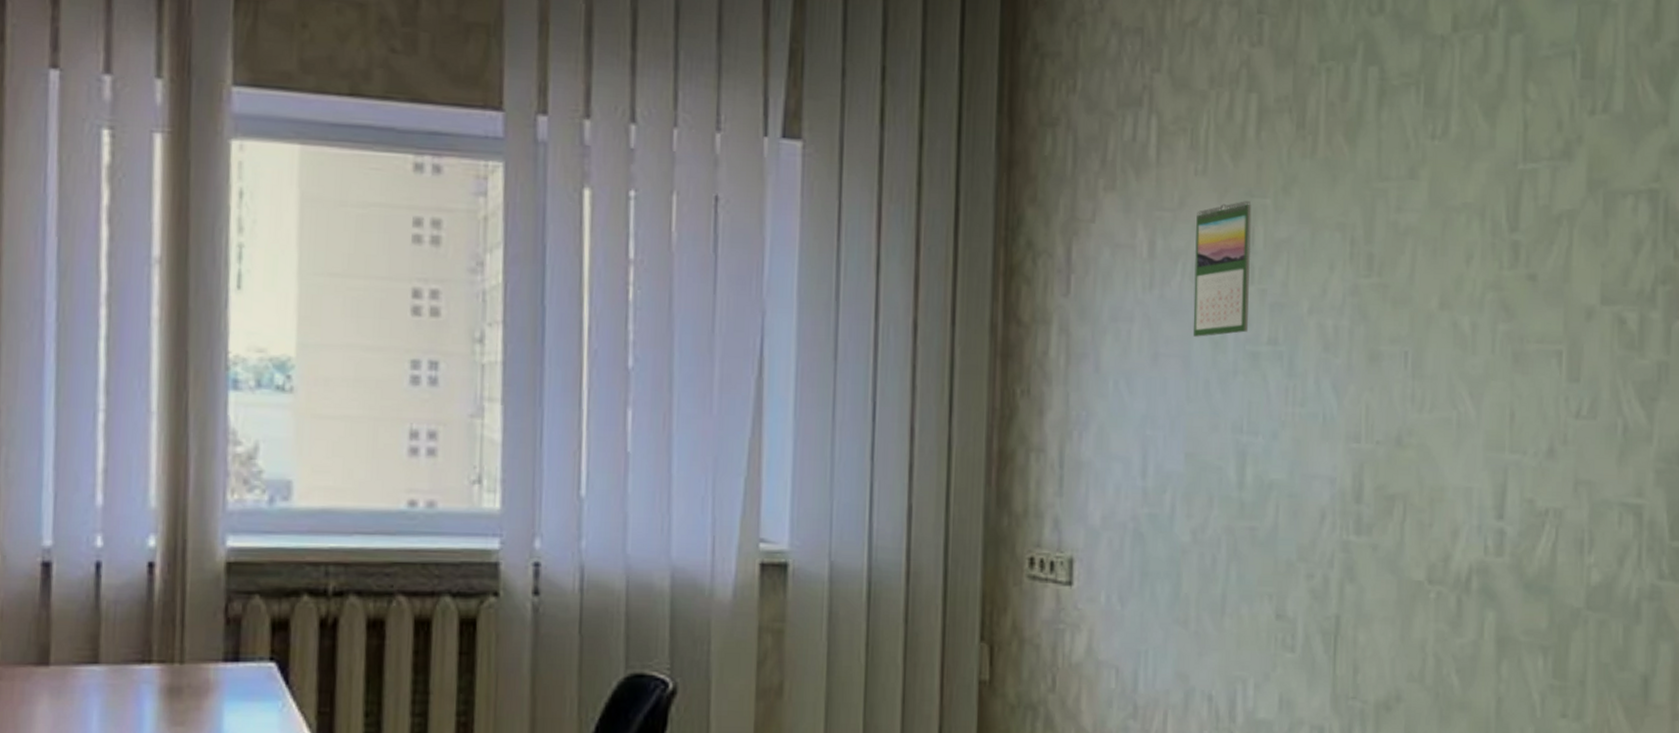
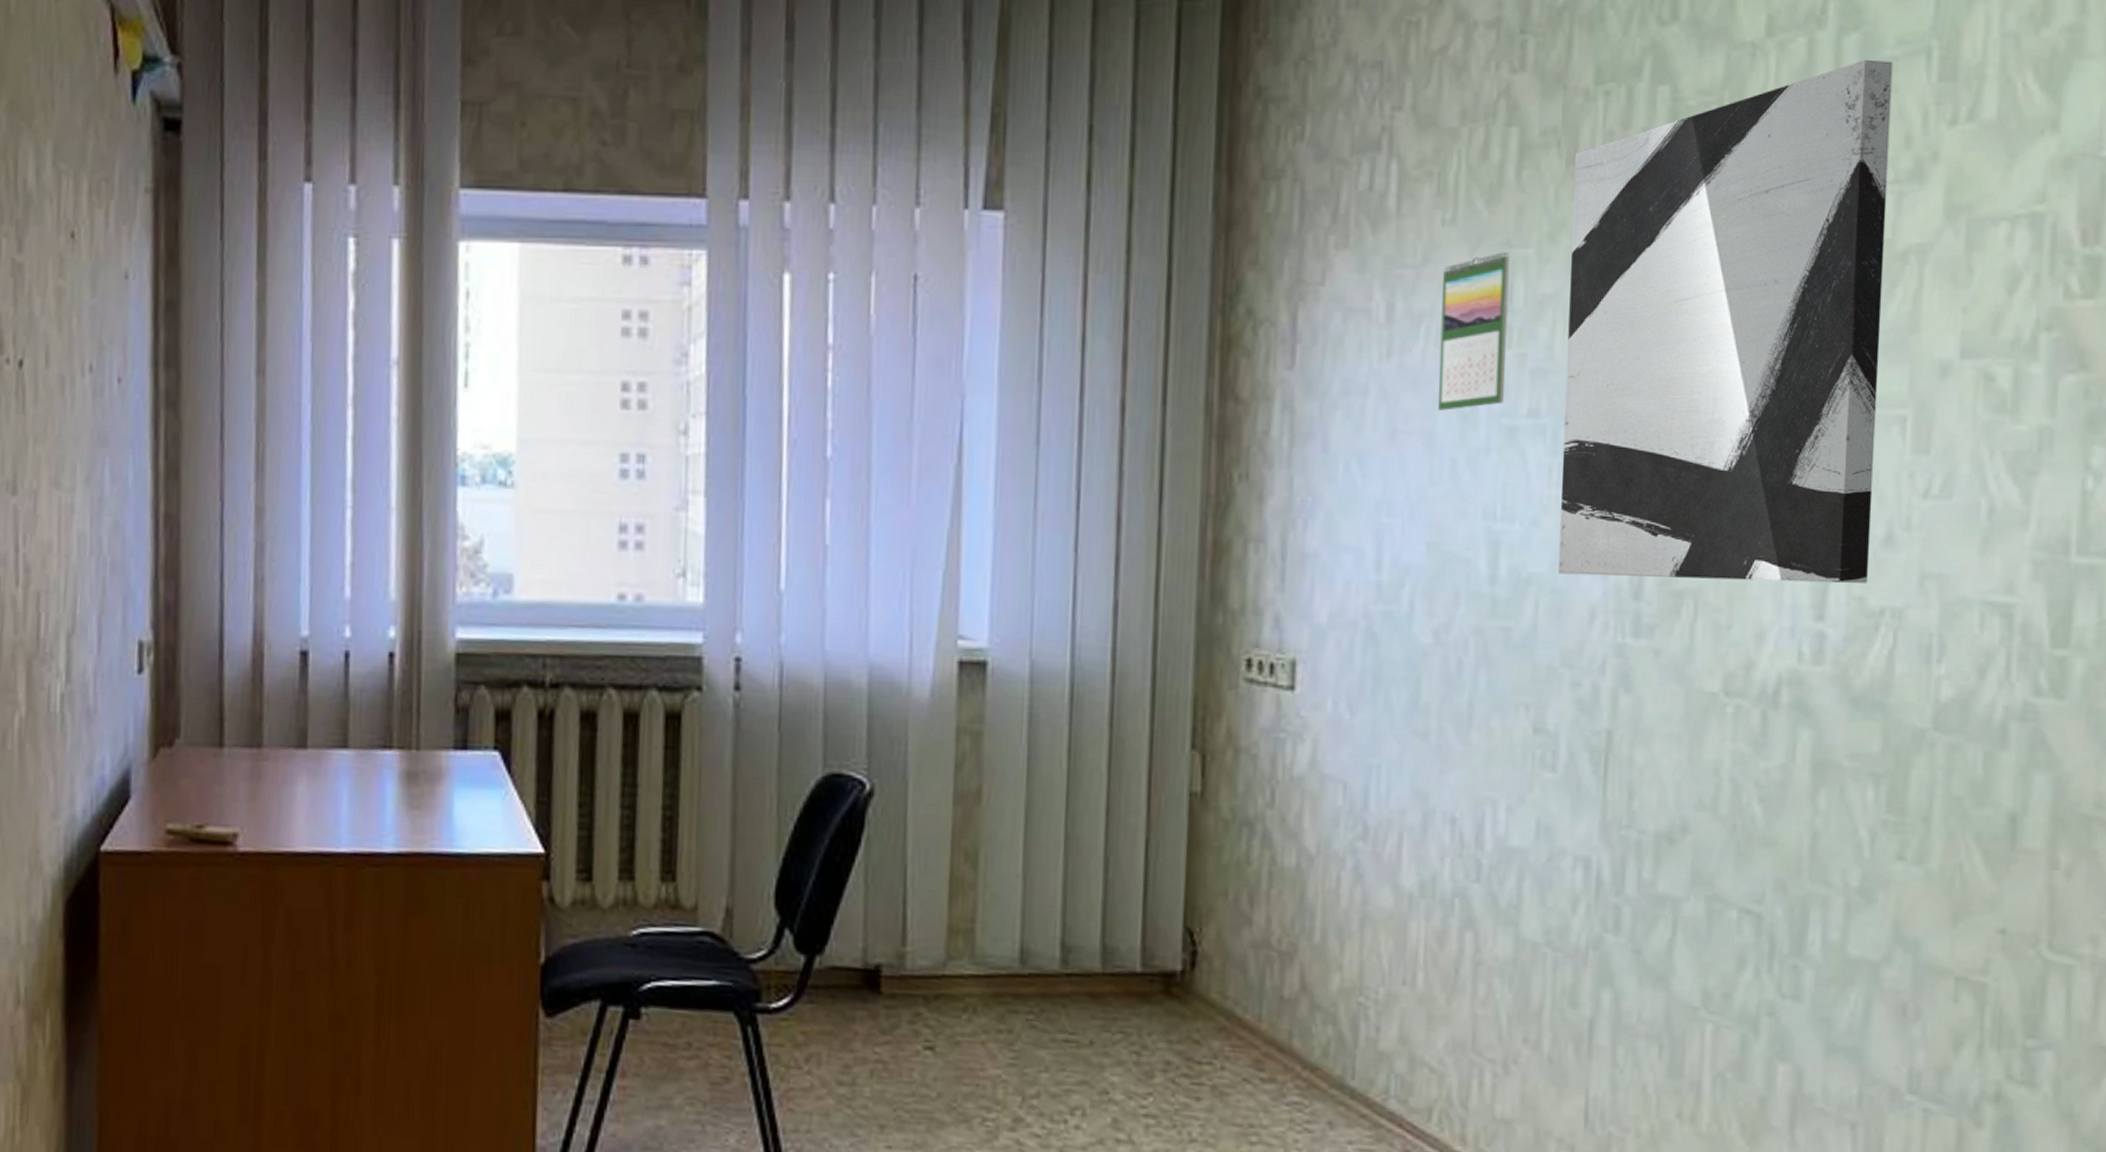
wall art: none [1294,56,1548,489] -> present [1558,59,1893,584]

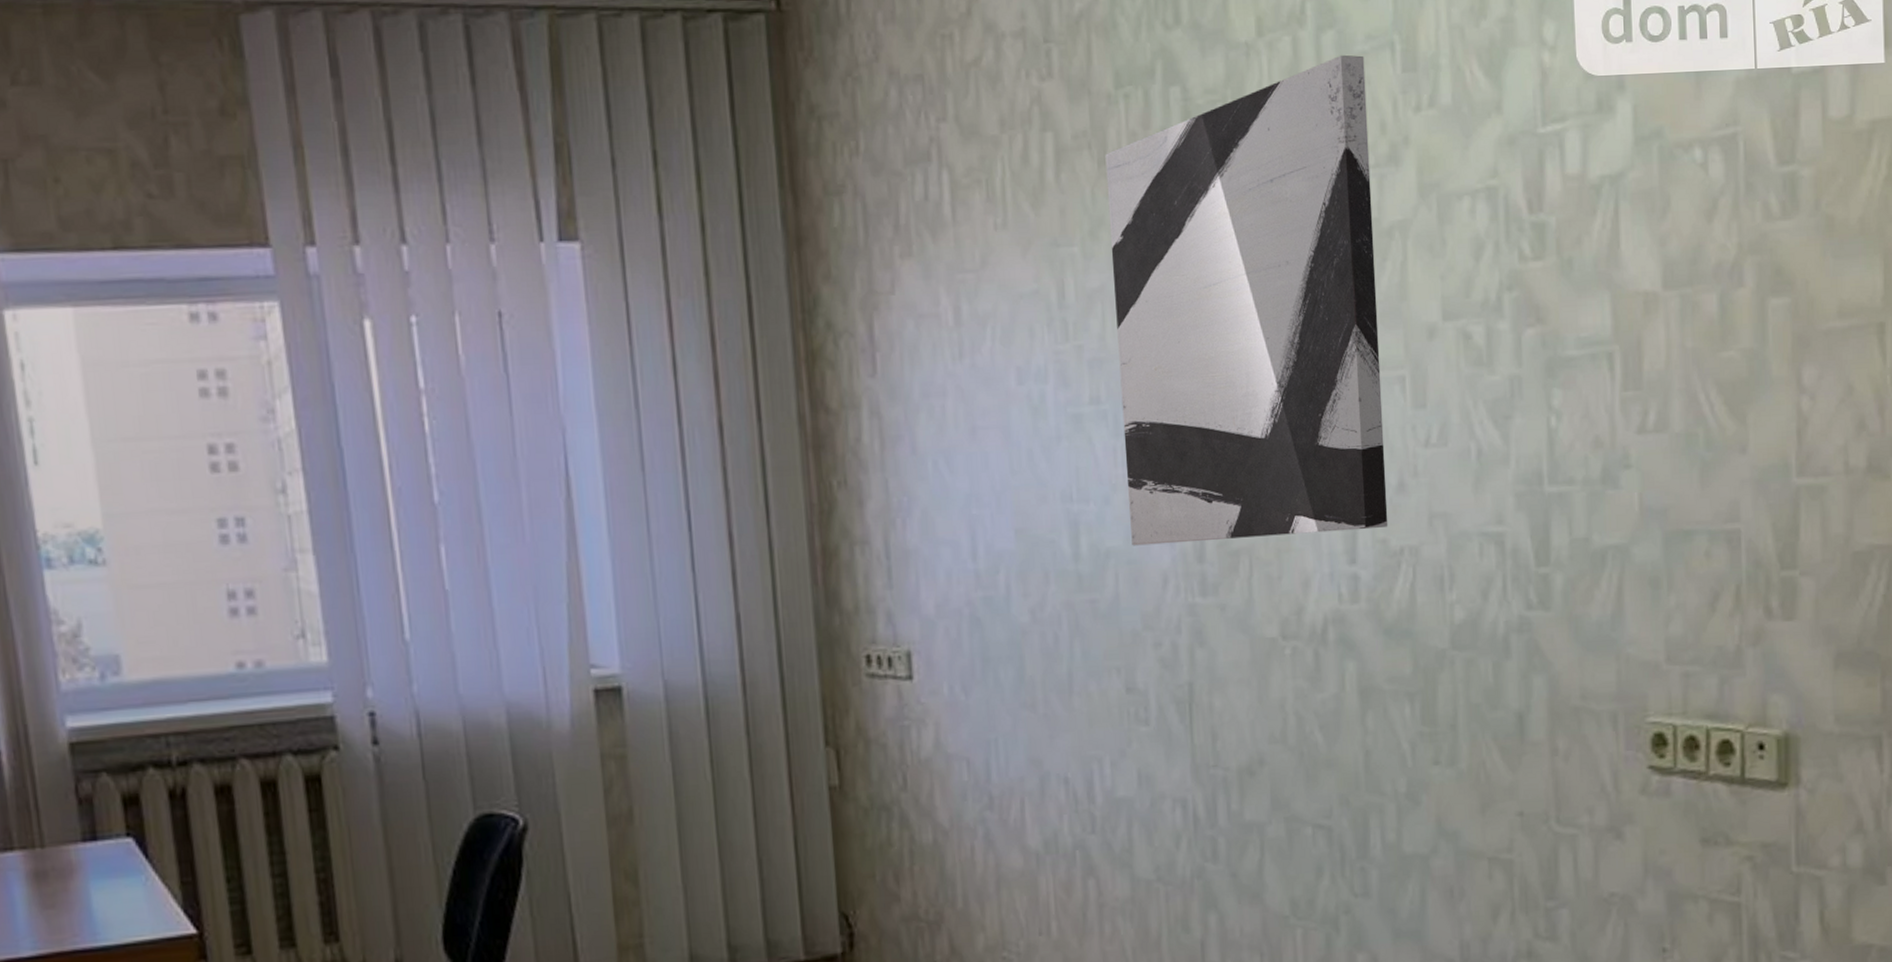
calendar: present [1437,252,1510,411] -> none [1001,251,1068,405]

